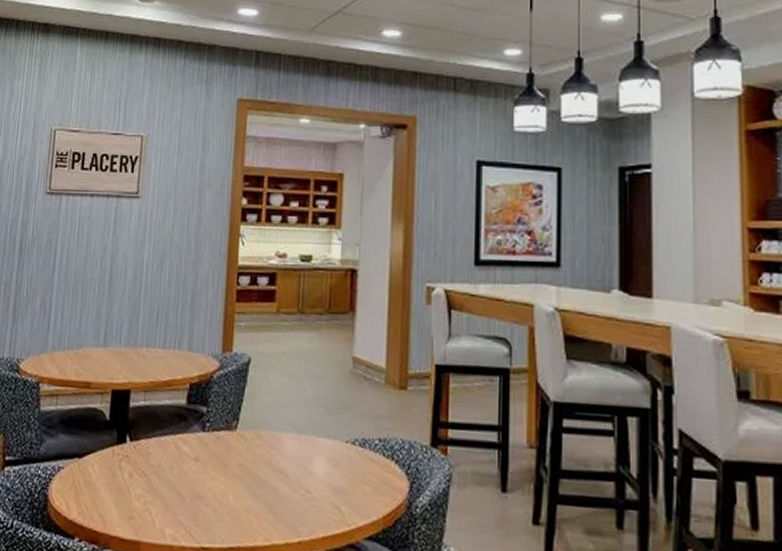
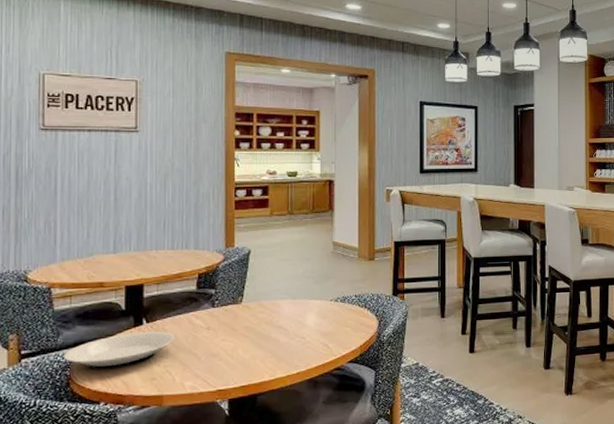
plate: none [44,451,158,496] -> present [64,331,174,370]

